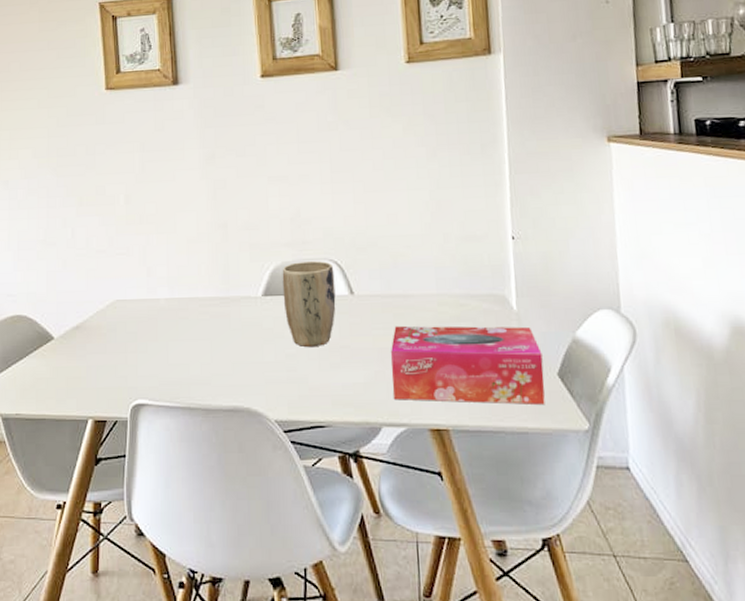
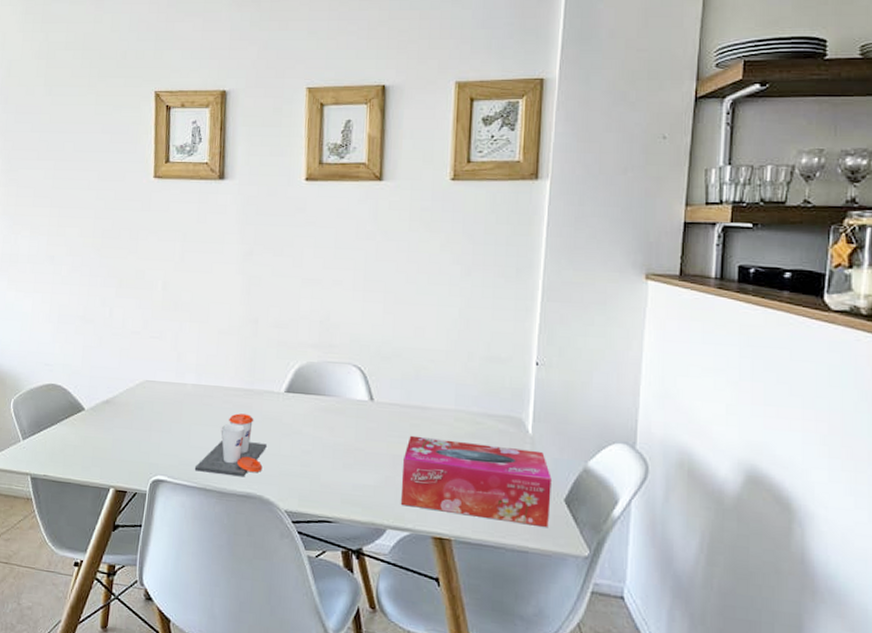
cup: none [176,323,249,391] -> present [194,413,267,477]
plant pot: present [282,260,336,348] -> none [304,363,357,447]

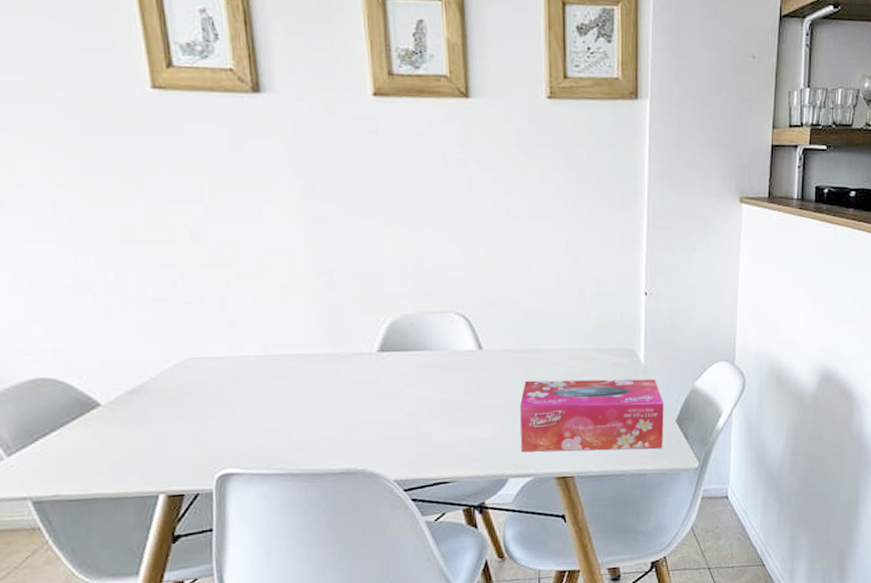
cup: present [194,413,267,477] -> none [273,382,363,456]

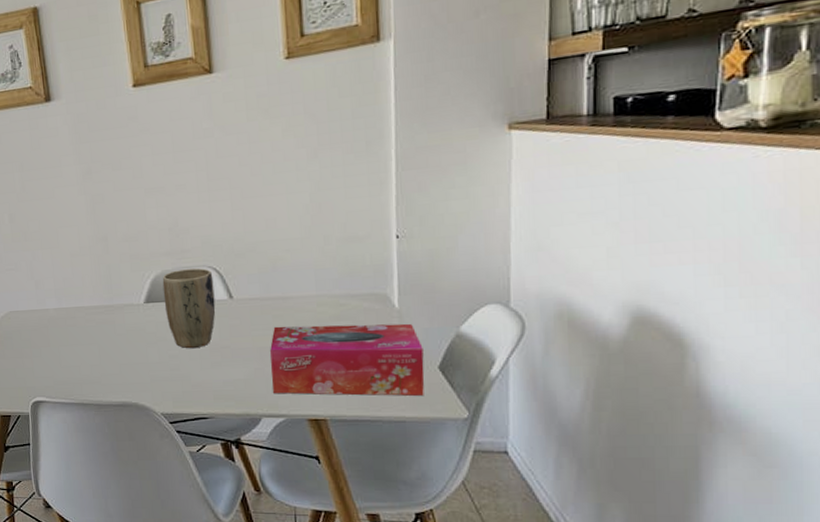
plant pot: none [401,313,463,405] -> present [162,268,216,349]

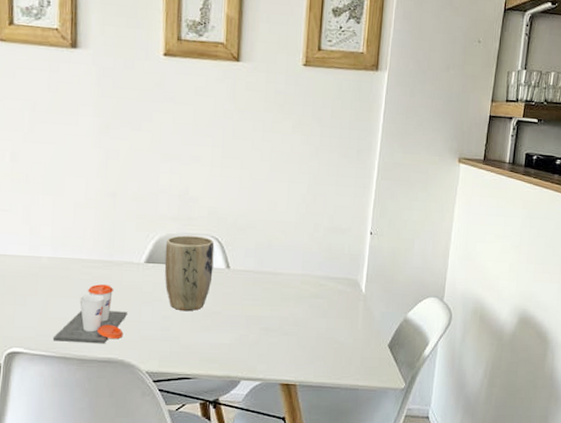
cup: none [69,329,135,389] -> present [52,284,127,344]
tissue box: present [270,323,425,397] -> none [254,298,379,369]

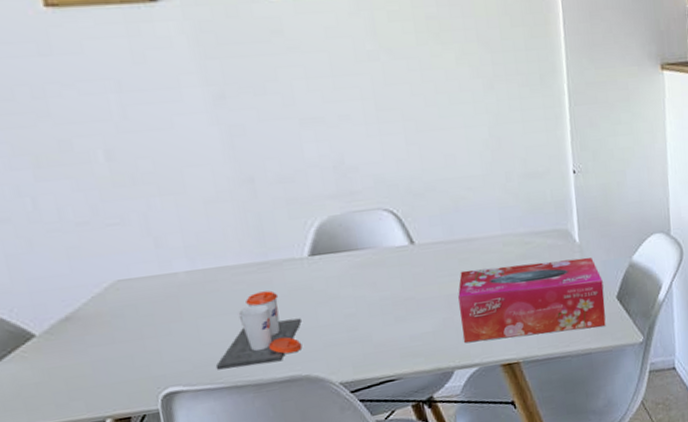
plant pot: present [164,235,215,311] -> none [329,211,396,305]
tissue box: none [254,298,379,369] -> present [458,257,606,344]

